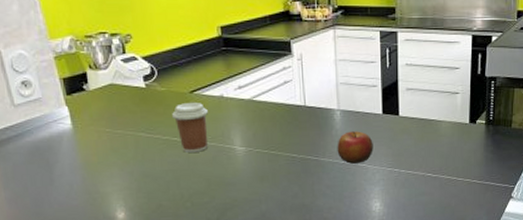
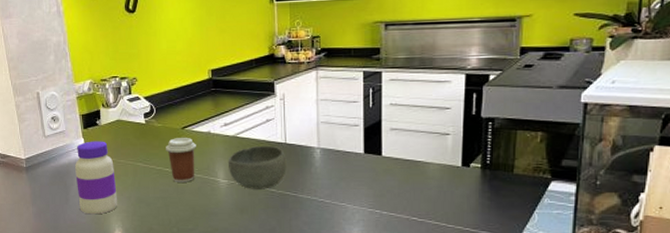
jar: none [58,109,117,195] -> present [75,141,117,215]
bowl: none [244,108,307,156] -> present [227,145,287,190]
apple: present [337,131,373,164] -> none [316,170,353,202]

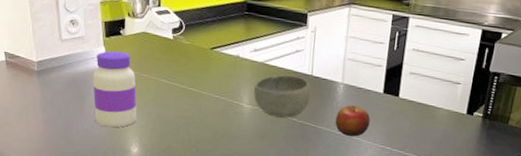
coffee cup: present [166,138,196,182] -> none [192,58,224,104]
apple: none [316,170,353,202] -> present [335,105,370,137]

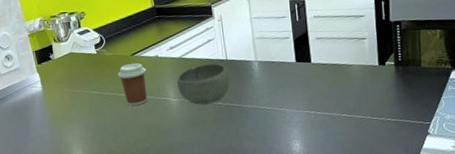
jar: present [93,51,137,128] -> none [32,74,77,145]
coffee cup: none [192,58,224,104] -> present [118,63,147,106]
apple: present [335,105,370,137] -> none [257,79,290,109]

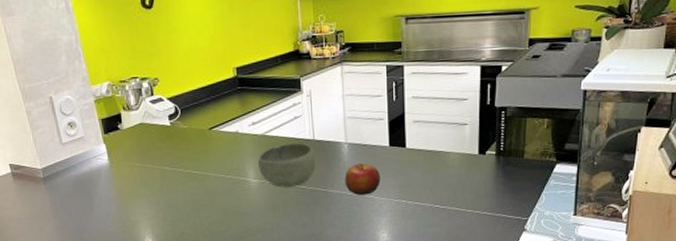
coffee cup: present [118,63,147,106] -> none [193,139,225,185]
apple: none [257,79,290,109] -> present [344,163,380,195]

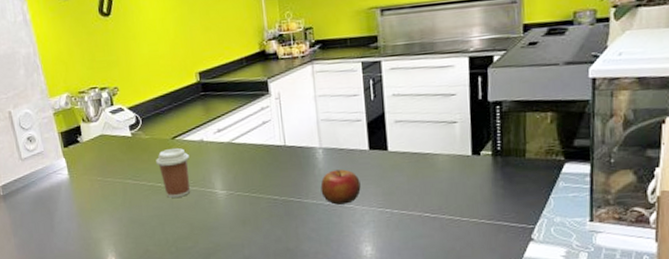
coffee cup: none [193,139,225,185] -> present [156,148,190,198]
bowl: present [257,142,316,187] -> none [224,149,288,199]

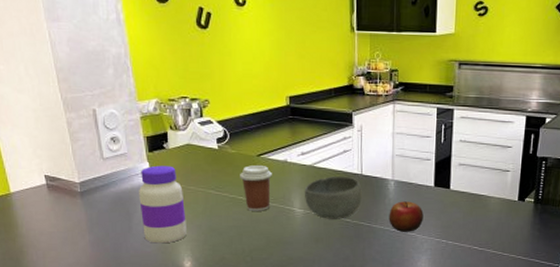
jar: none [58,159,108,241] -> present [139,165,187,244]
bowl: none [224,149,288,199] -> present [304,175,362,219]

